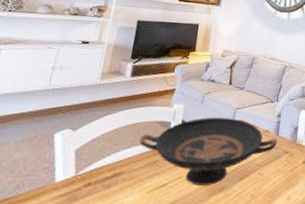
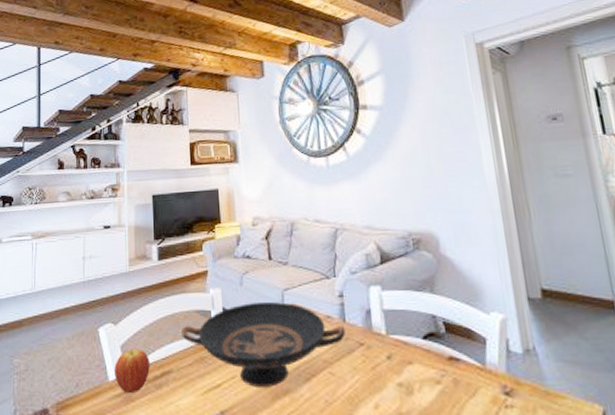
fruit: none [62,154,103,194] -> present [114,350,150,394]

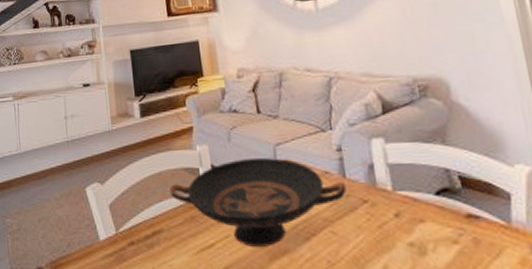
fruit: present [114,350,150,394] -> none [104,209,140,253]

